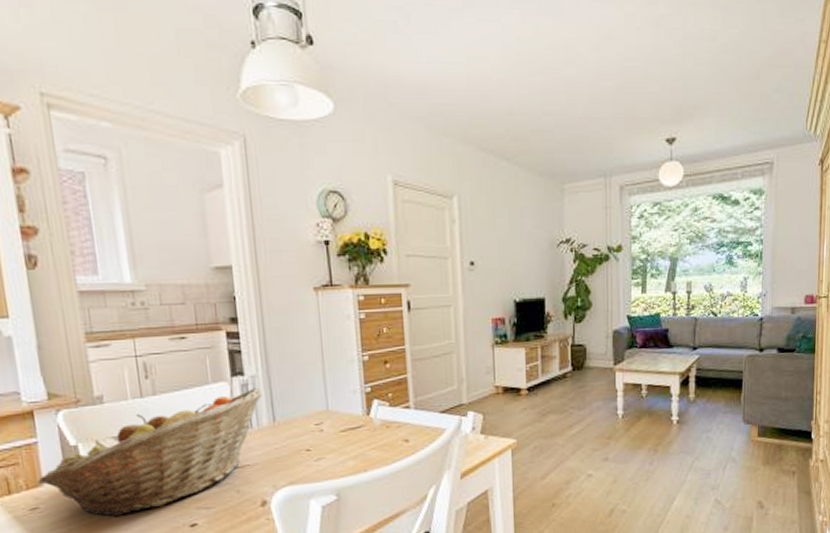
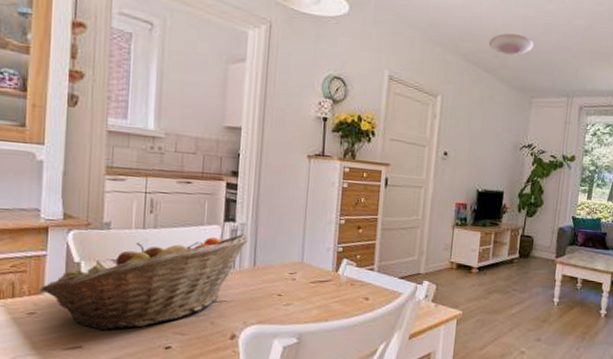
ceiling light: none [504,110,557,136] -> present [488,33,534,56]

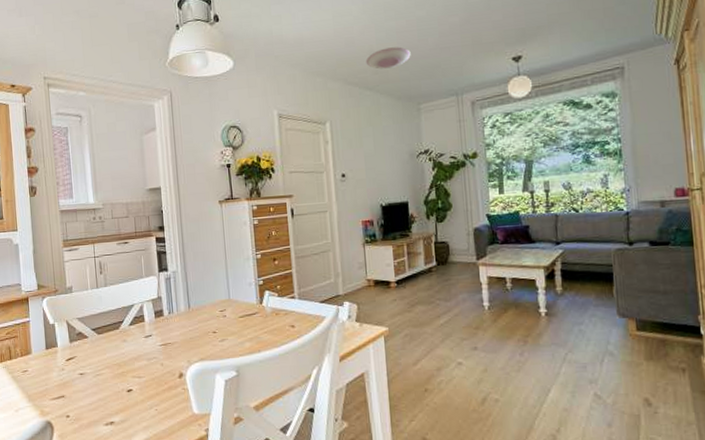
fruit basket: present [39,234,248,331] -> none [28,281,181,381]

